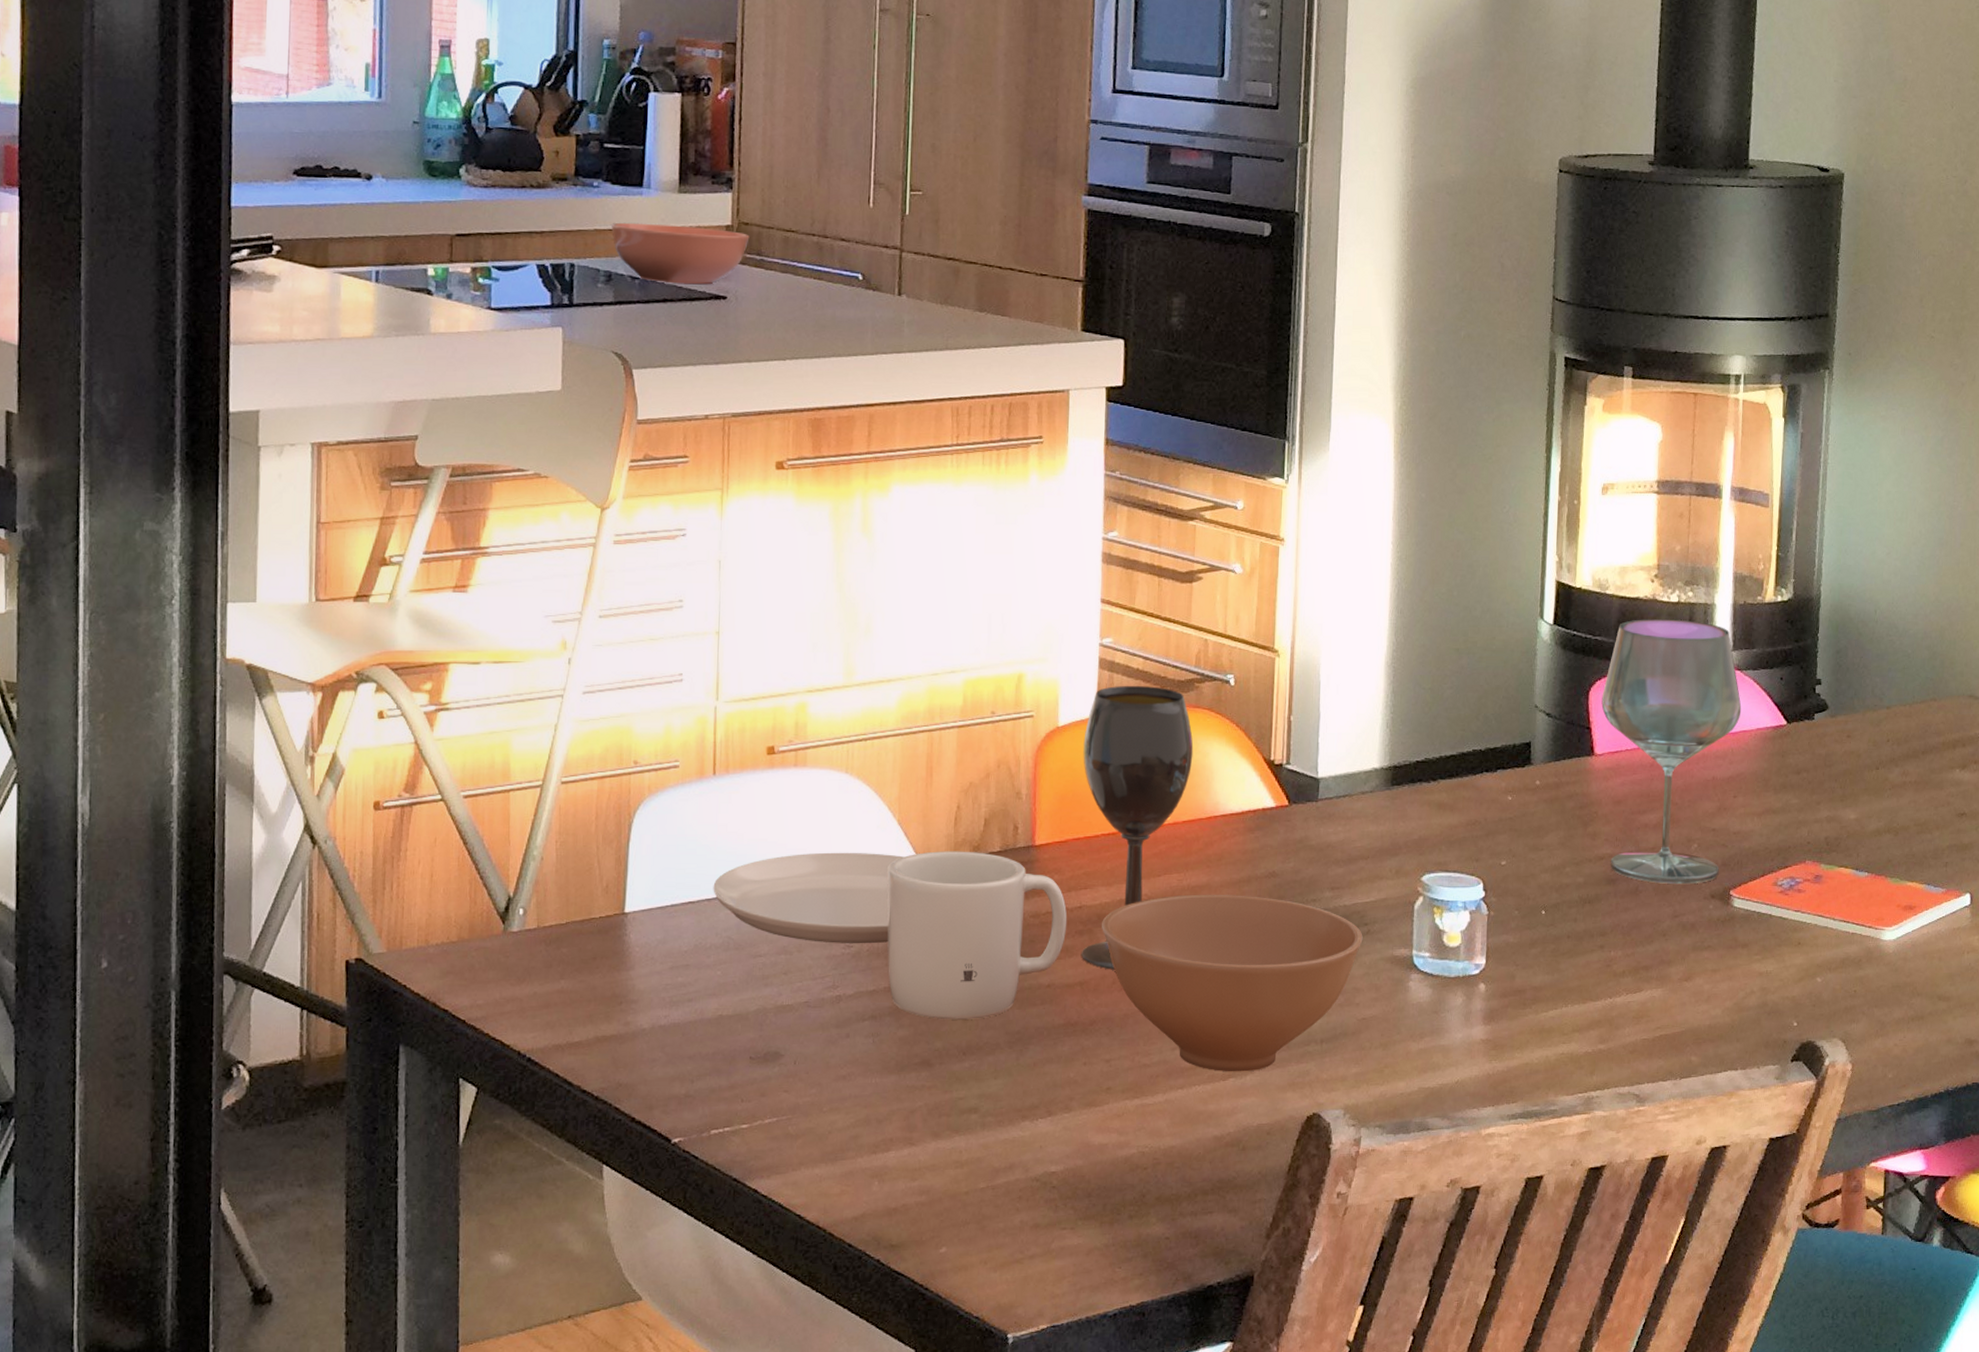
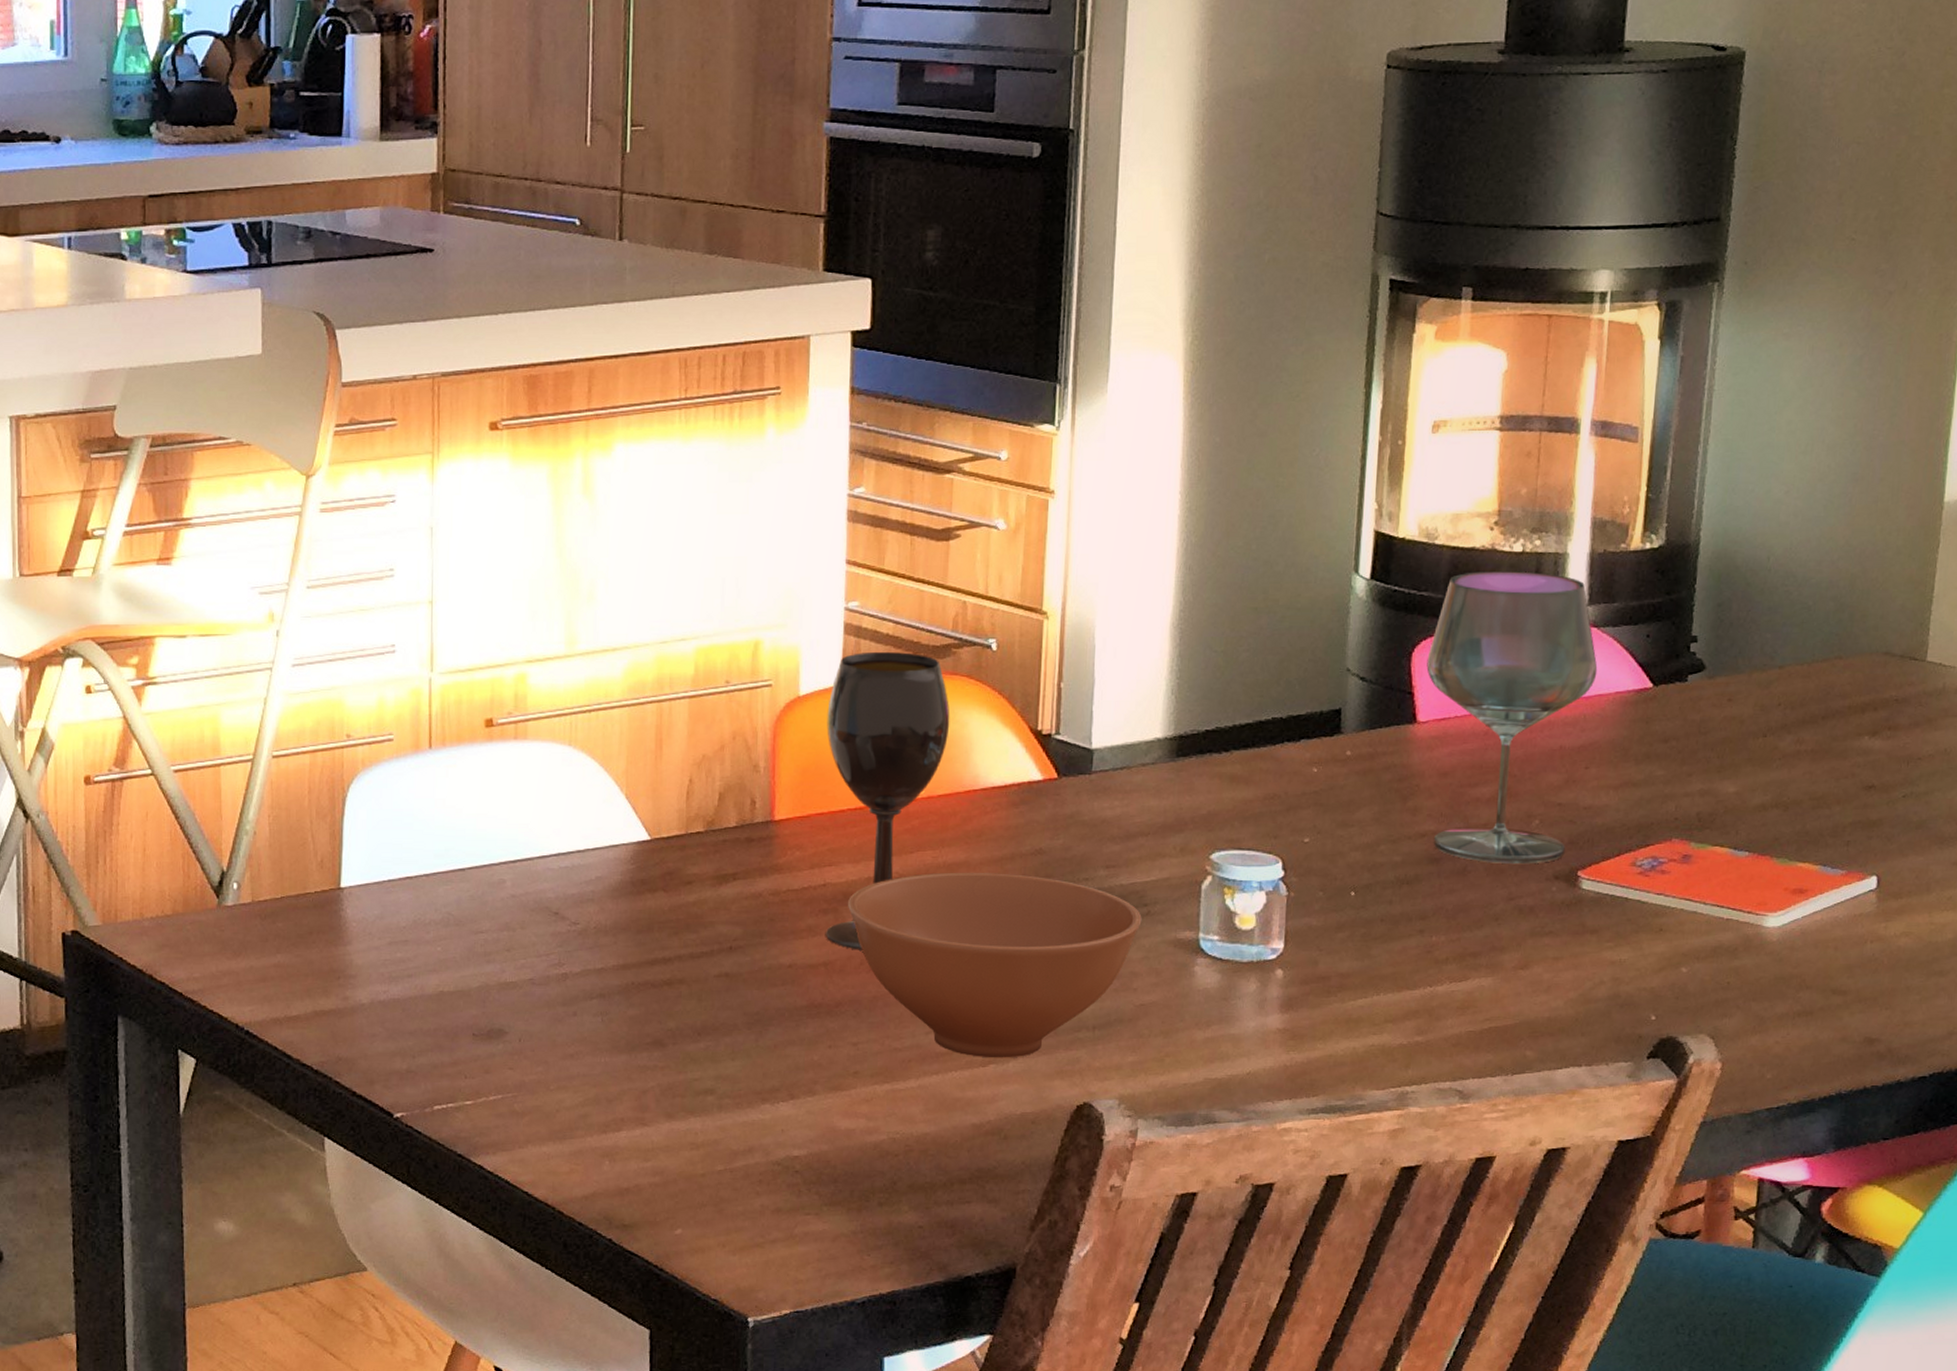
bowl: present [611,222,750,285] -> none [310,174,457,238]
plate: present [713,852,904,943] -> none [431,827,632,920]
mug: present [887,851,1068,1020] -> none [614,826,810,999]

